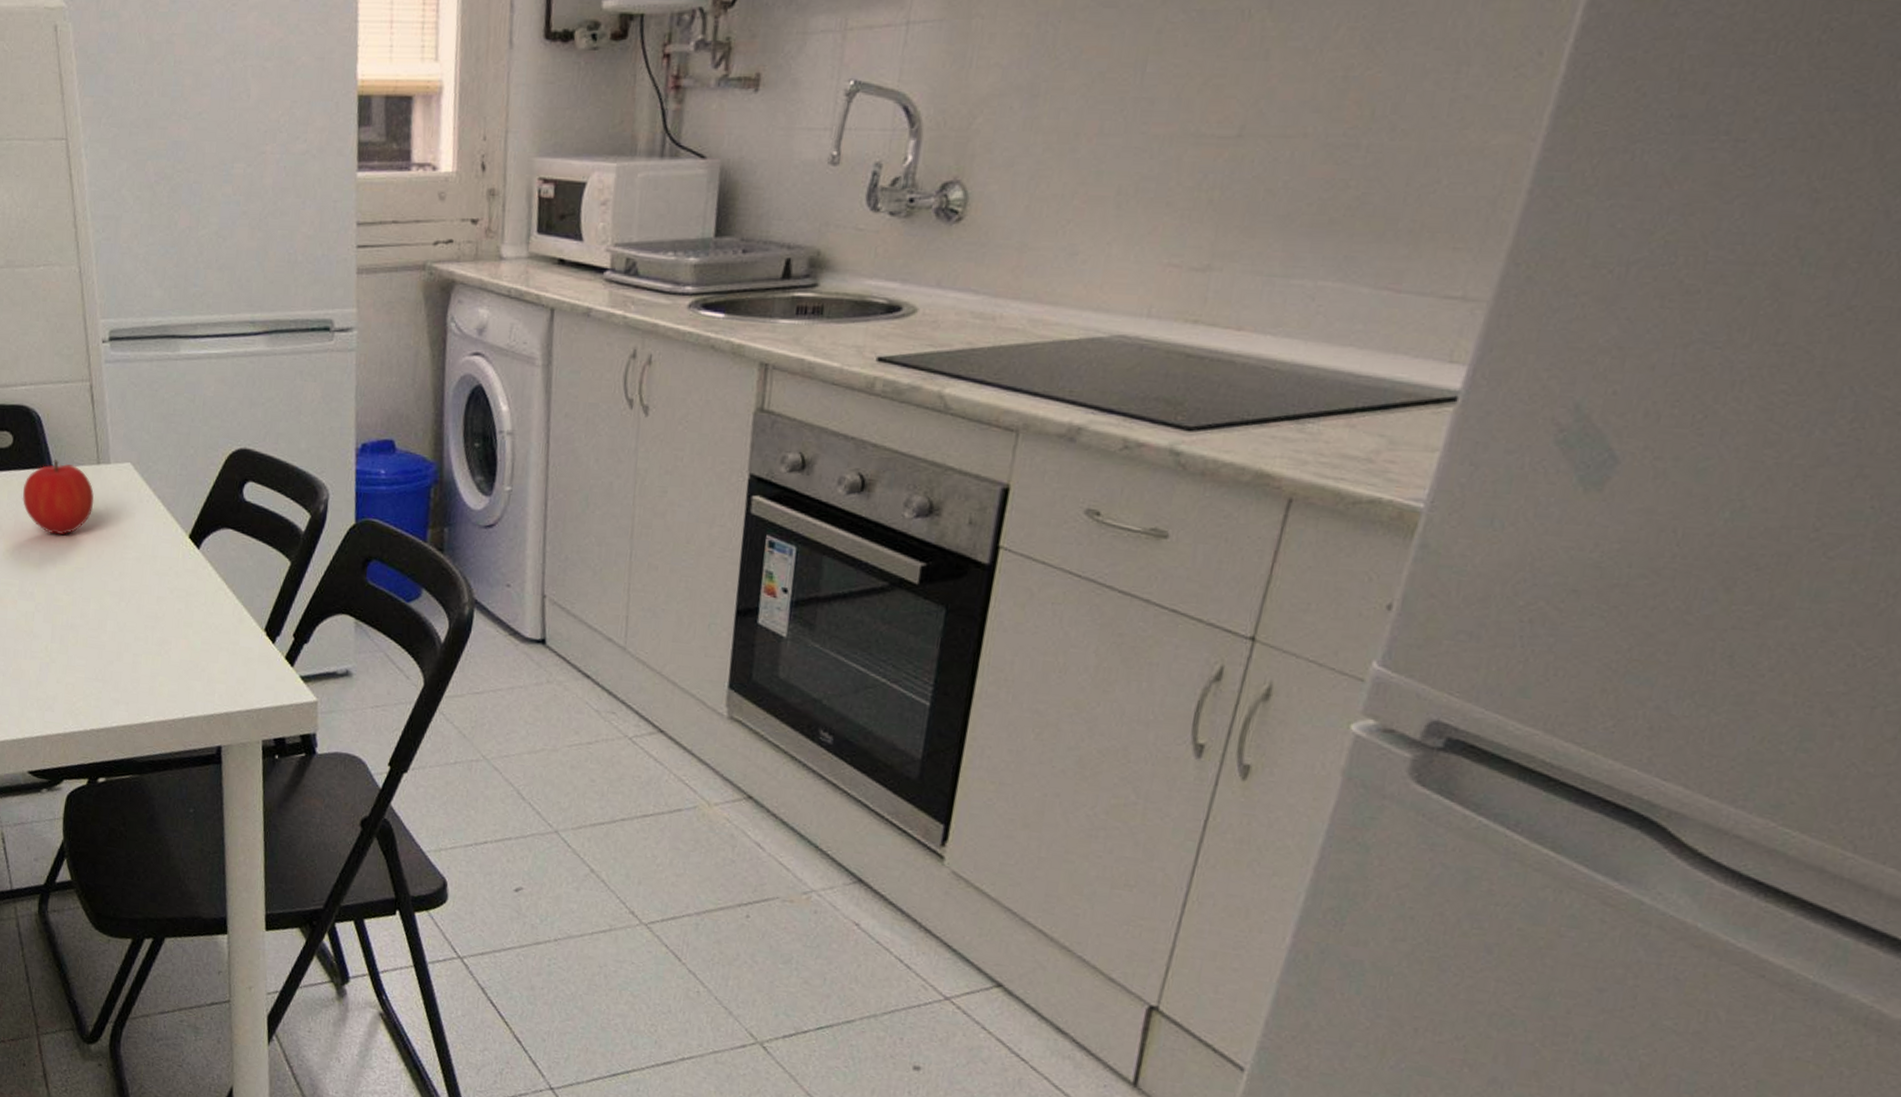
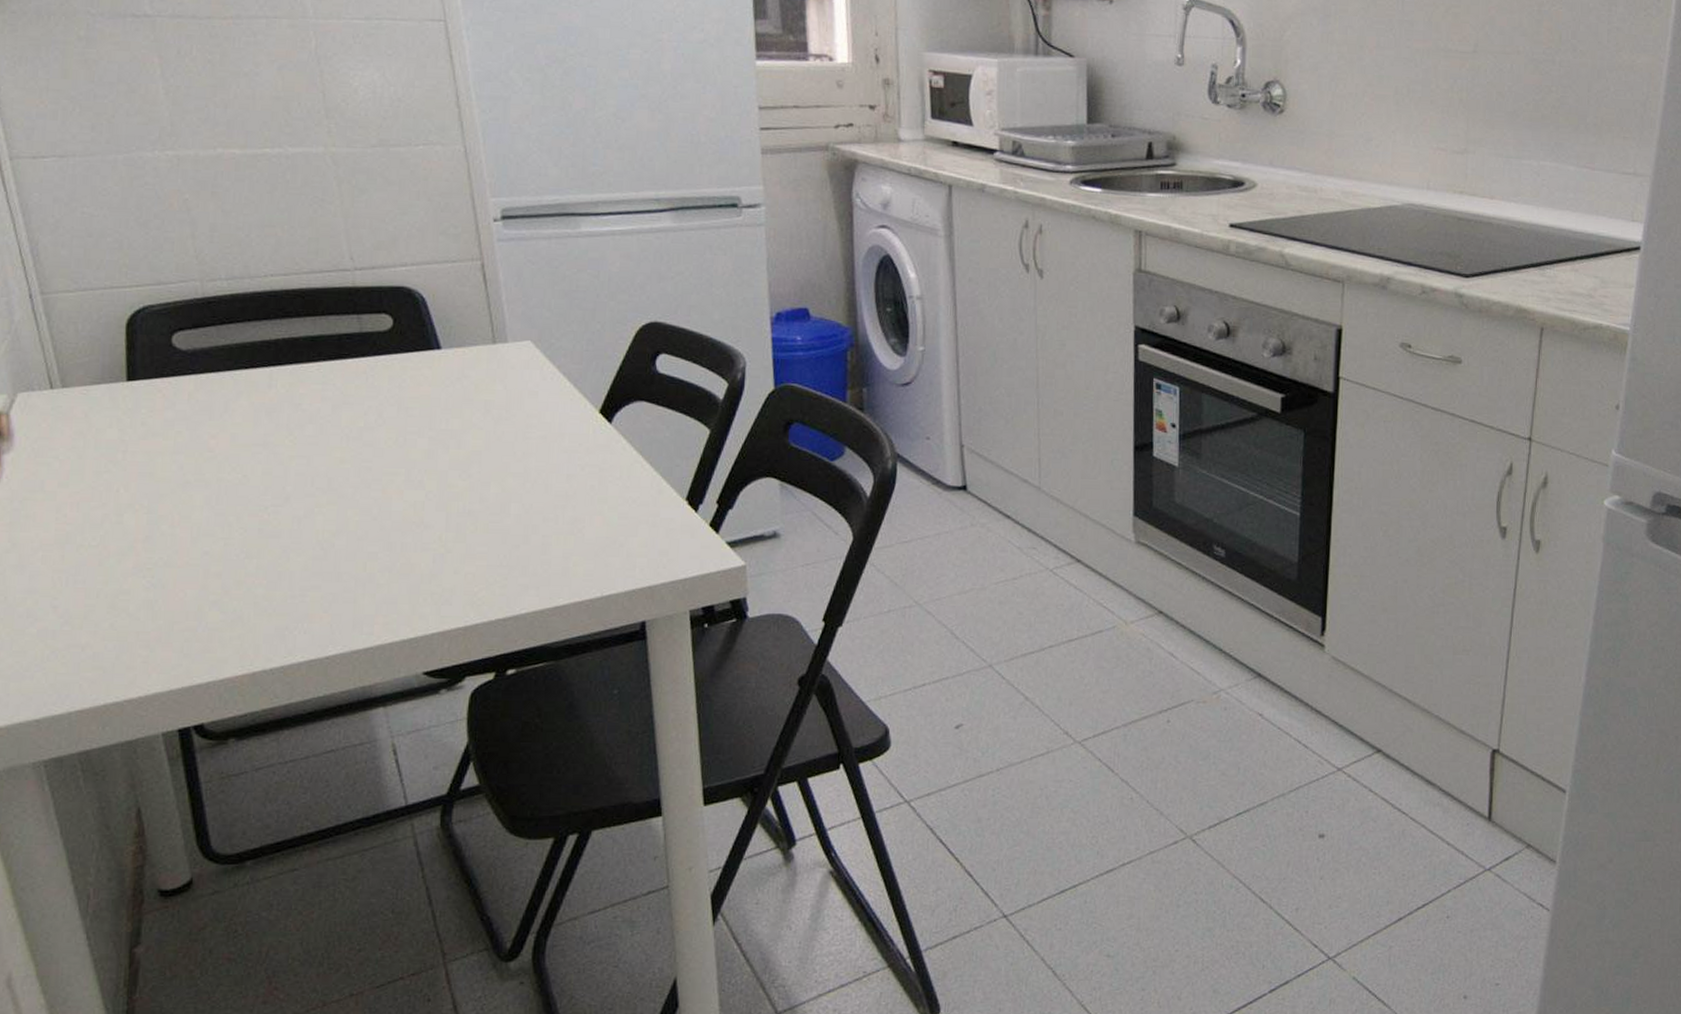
fruit: present [22,460,94,536] -> none [405,341,491,419]

